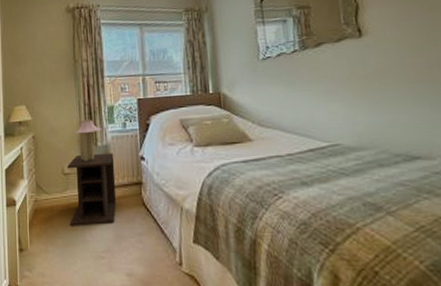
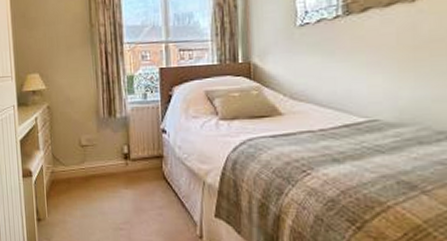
nightstand: present [67,153,116,226] -> none [84,125,136,198]
table lamp: present [74,119,102,161] -> none [91,89,121,133]

